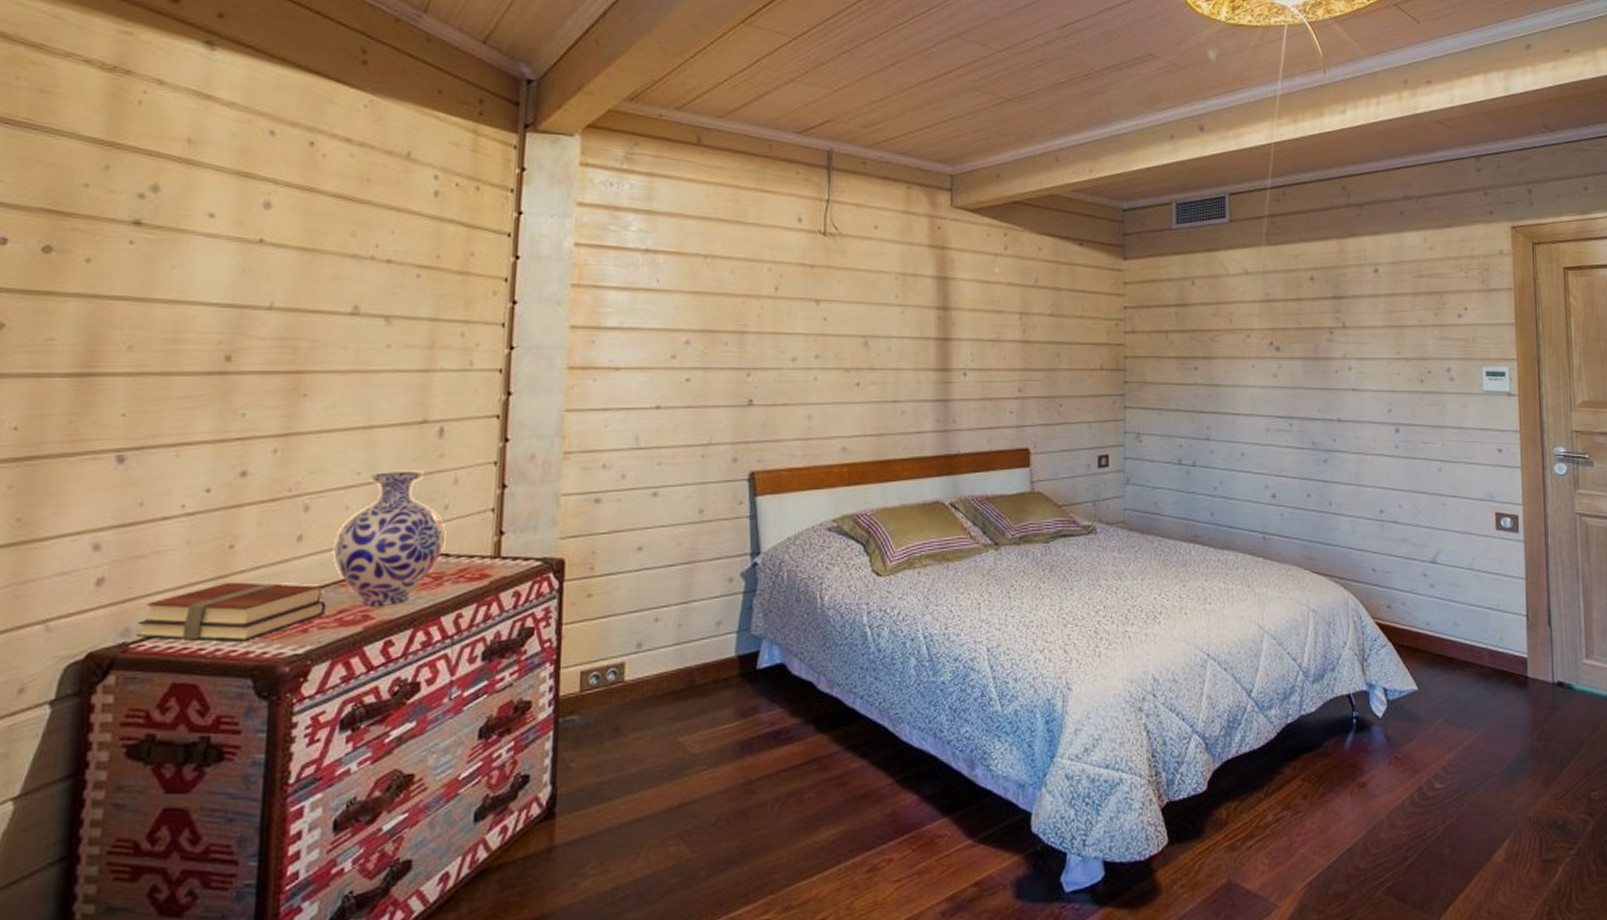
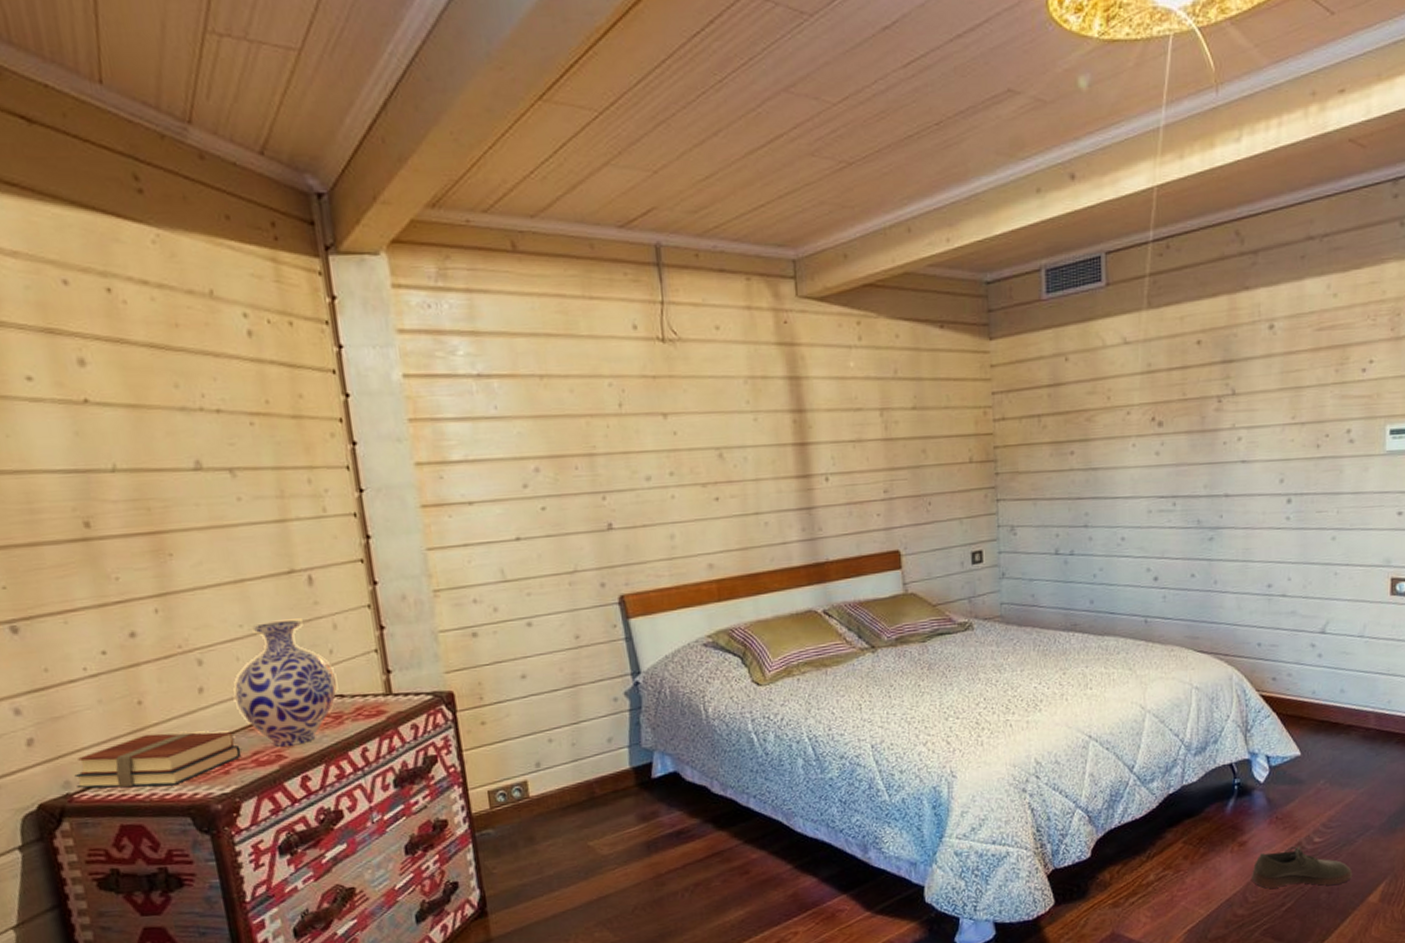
shoe: none [1373,791,1476,839] -> present [1252,846,1353,889]

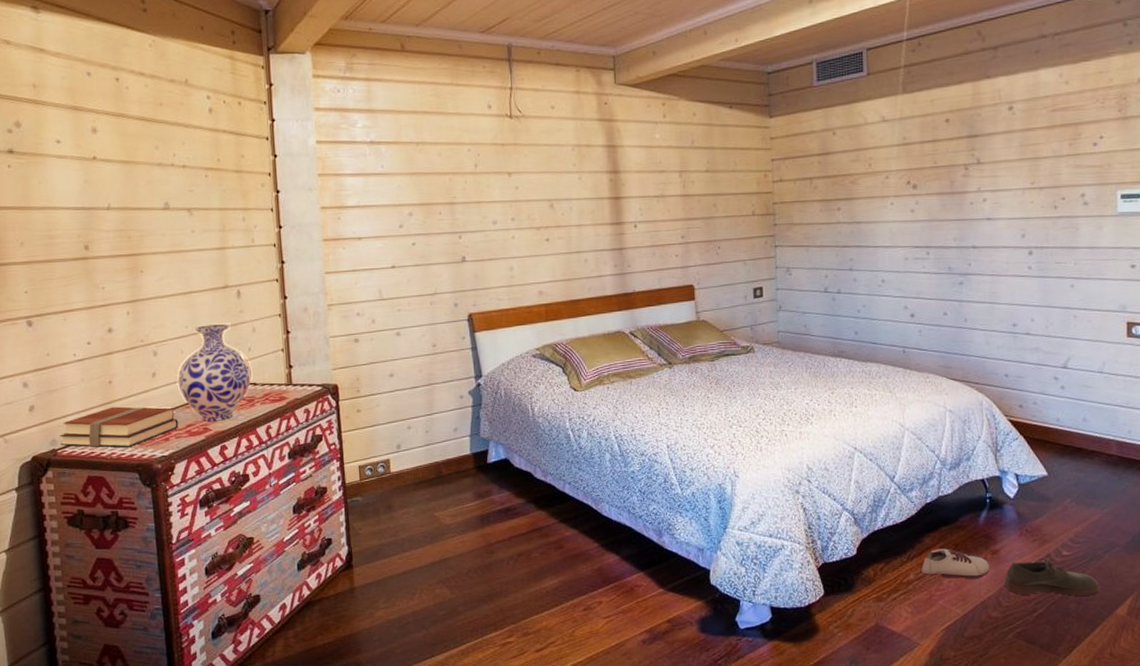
shoe: none [1163,843,1237,876] -> present [922,548,990,579]

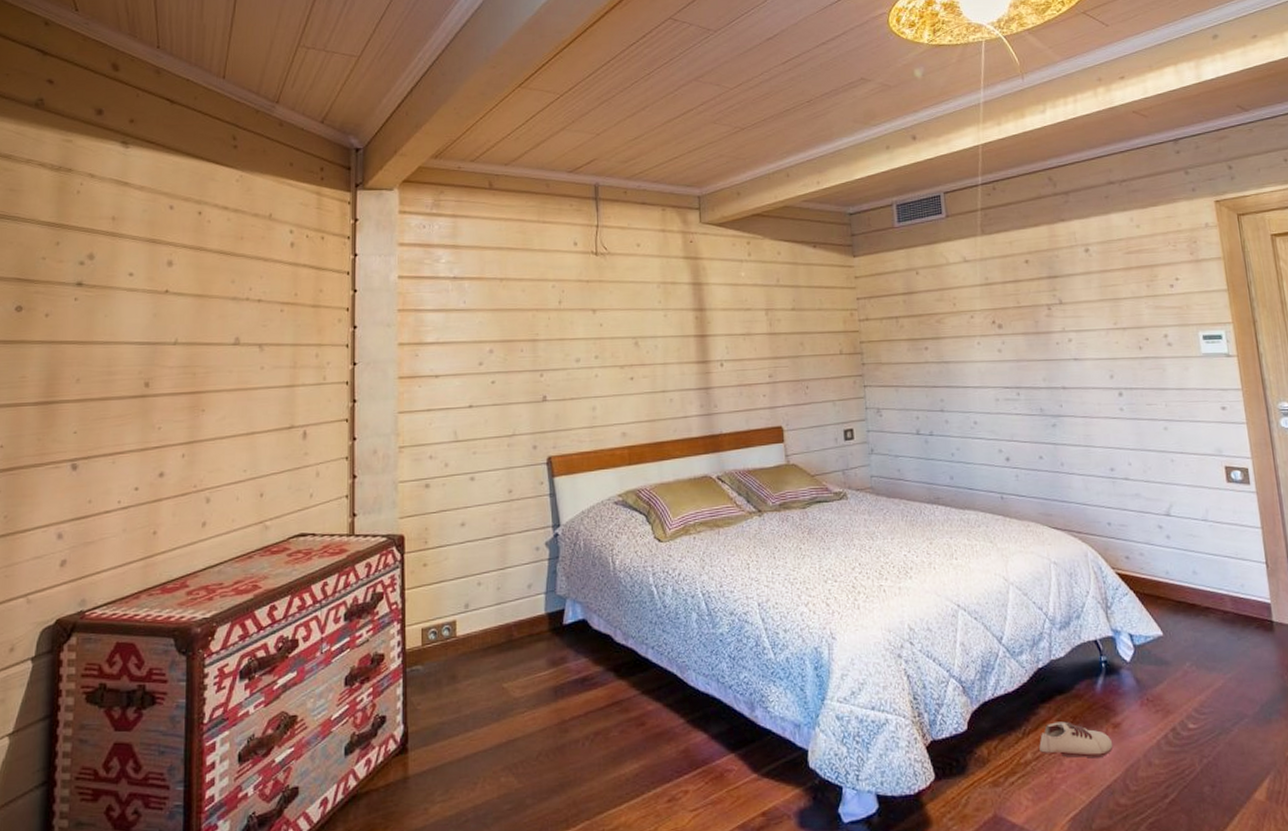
books: present [60,406,179,447] -> none [90,561,225,608]
vase: present [177,324,252,421] -> none [229,468,311,578]
shoe: present [1004,557,1101,596] -> none [1129,731,1234,777]

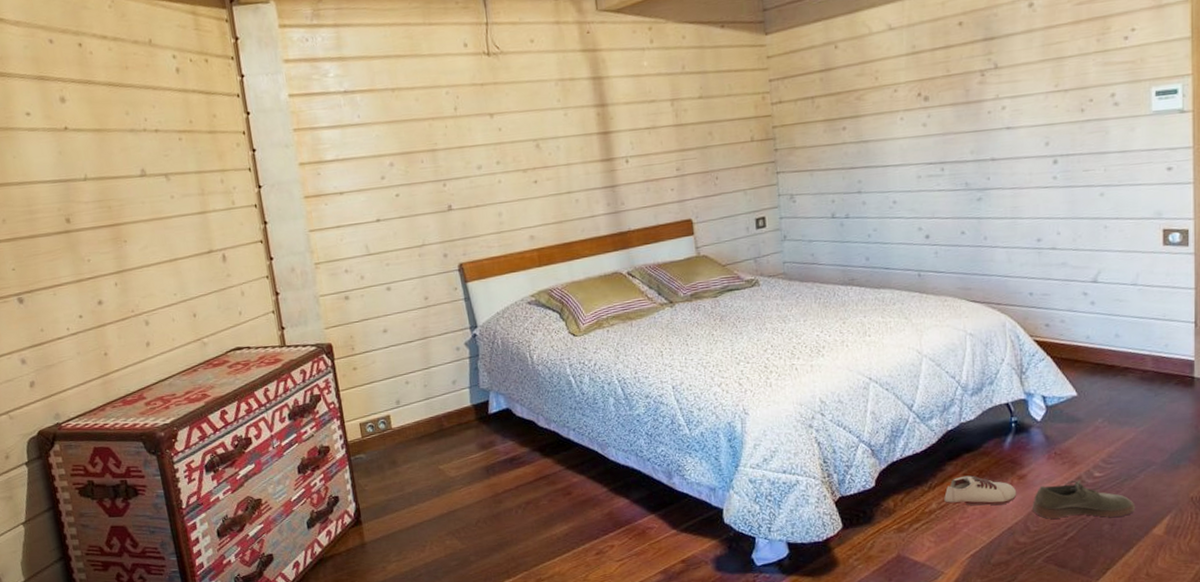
shoe: none [1129,731,1234,777] -> present [1032,480,1136,519]

